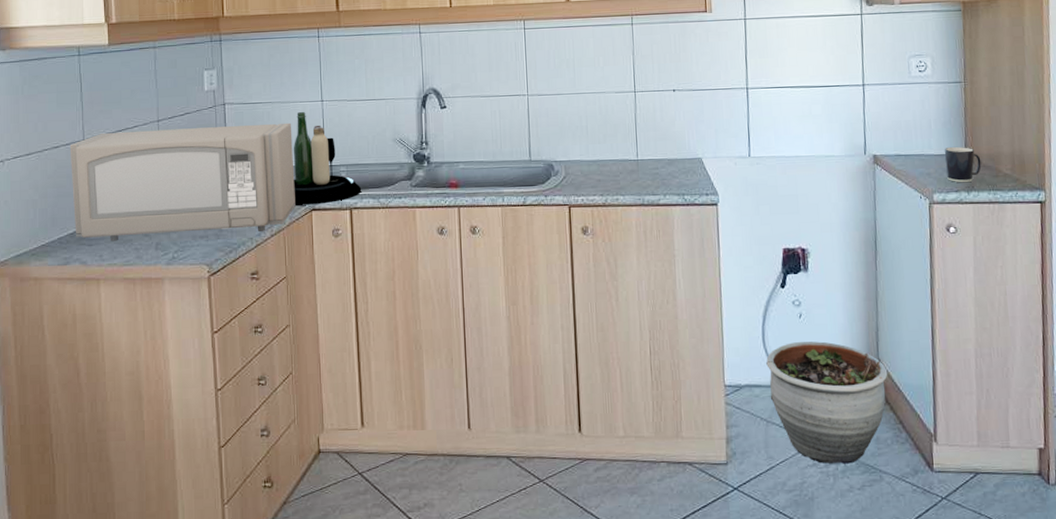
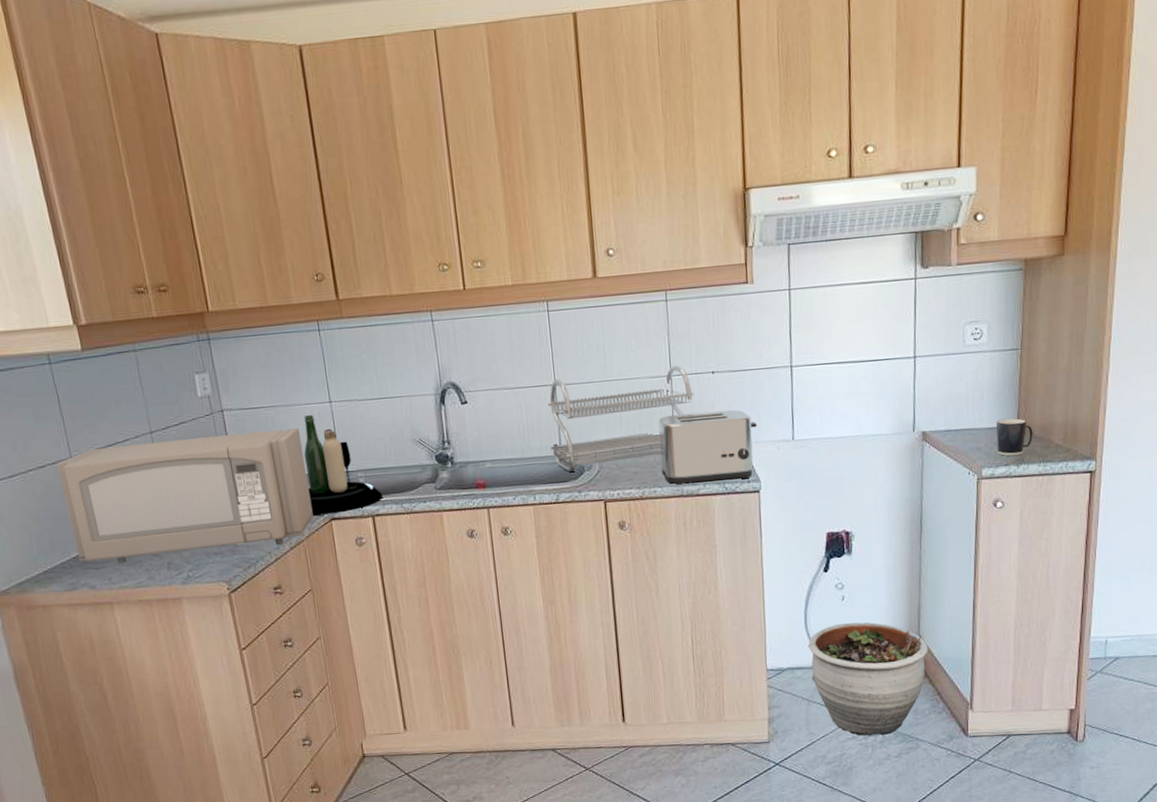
dish rack: none [519,83,656,177] -> present [547,365,694,473]
toaster: none [622,125,716,195] -> present [658,409,758,486]

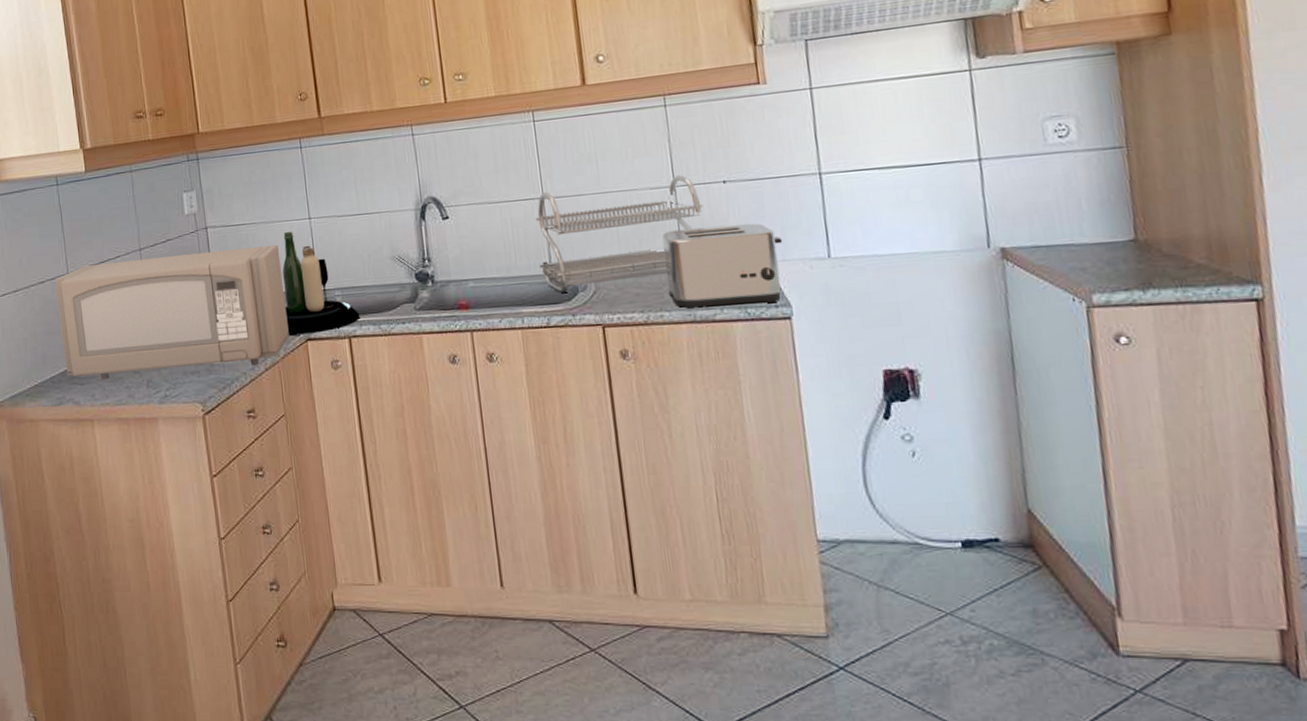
planter pot: present [808,622,928,736] -> none [871,486,1044,642]
mug: present [995,418,1033,457] -> none [1103,231,1162,279]

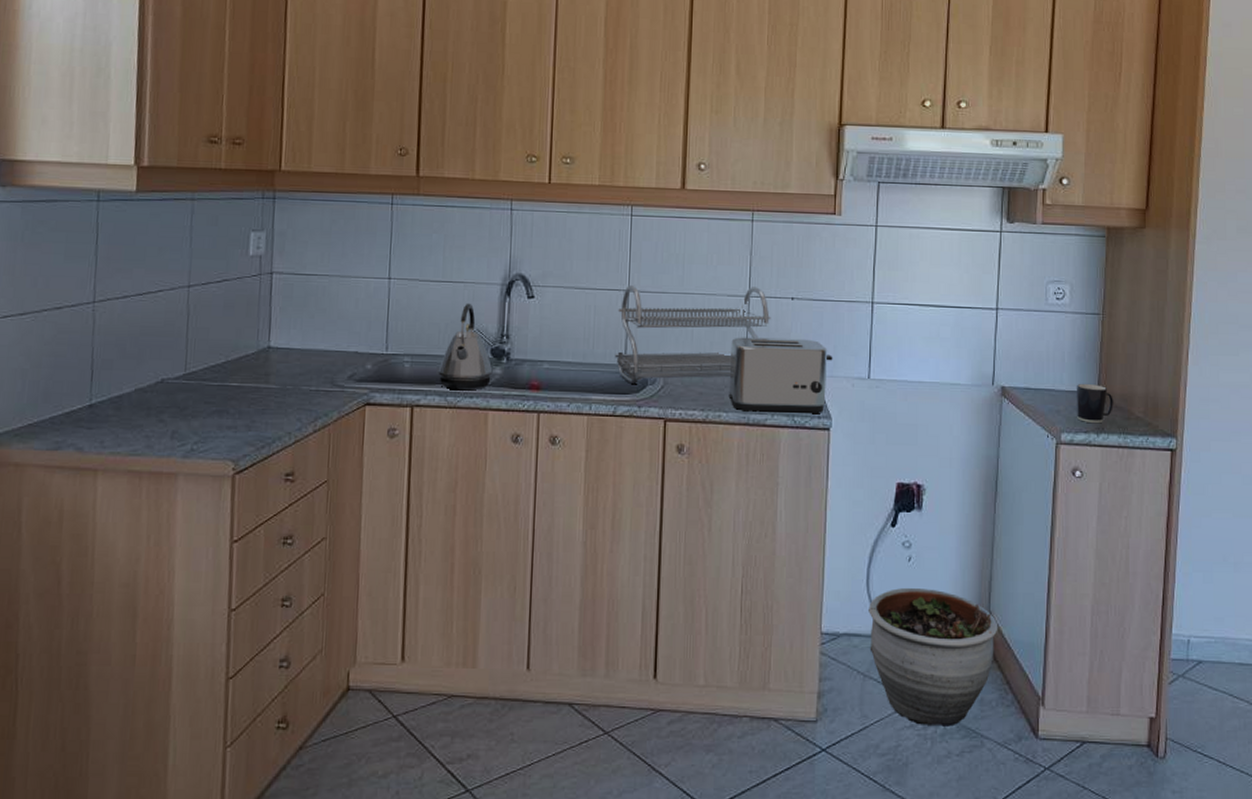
microwave: present [54,244,289,380] -> none [72,295,351,426]
bottle: present [282,232,361,336] -> none [345,290,427,399]
kettle: none [368,231,421,318] -> present [438,303,493,391]
planter pot: none [871,486,1044,642] -> present [869,588,998,727]
mug: none [1103,231,1162,279] -> present [1076,383,1113,424]

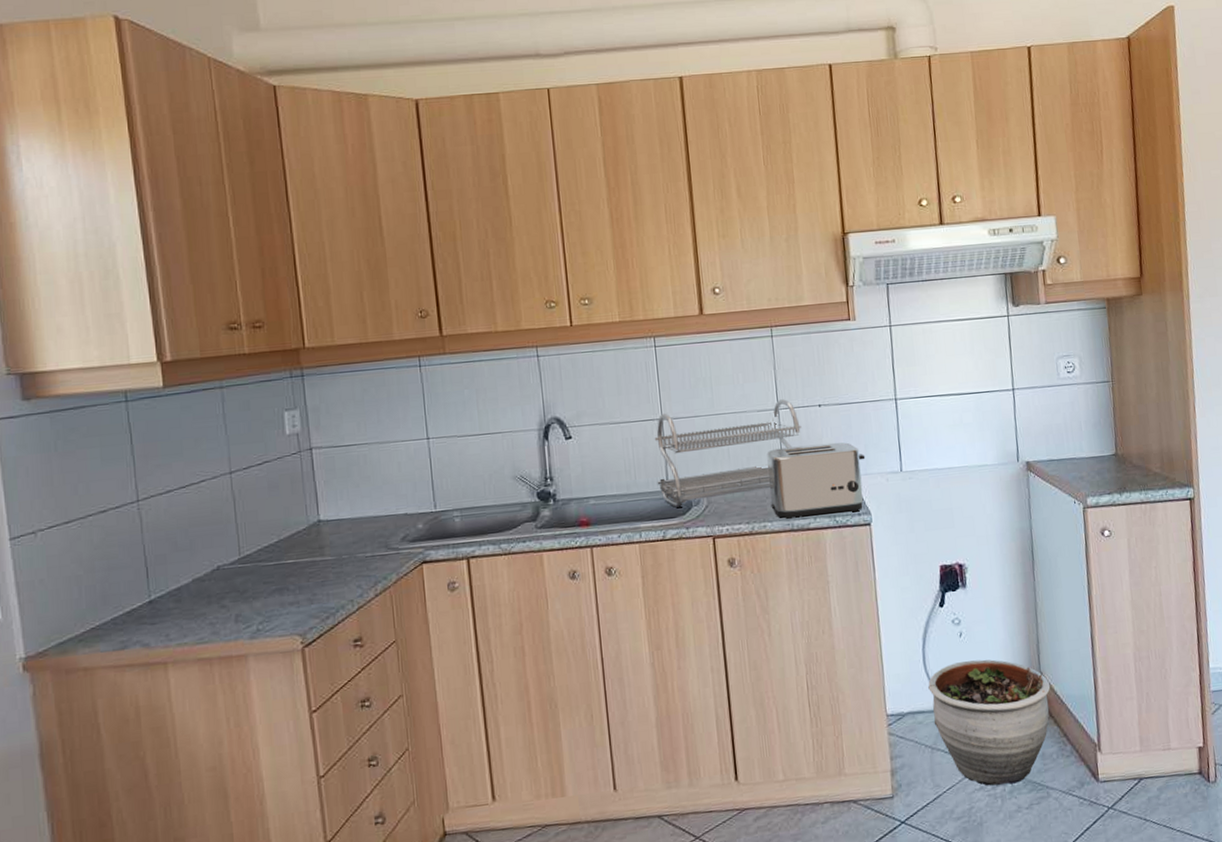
kettle: present [438,303,493,391] -> none [488,451,542,538]
mug: present [1076,383,1113,424] -> none [1095,447,1132,485]

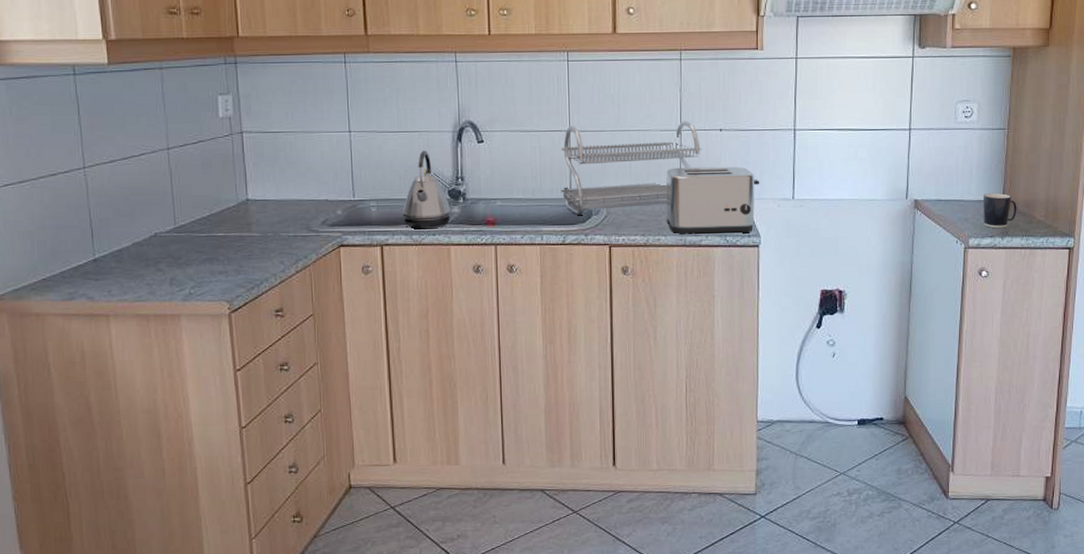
kettle: none [488,451,542,538] -> present [402,150,452,229]
planter pot: present [928,659,1051,786] -> none [798,379,913,493]
mug: none [1095,447,1132,485] -> present [982,192,1017,229]

